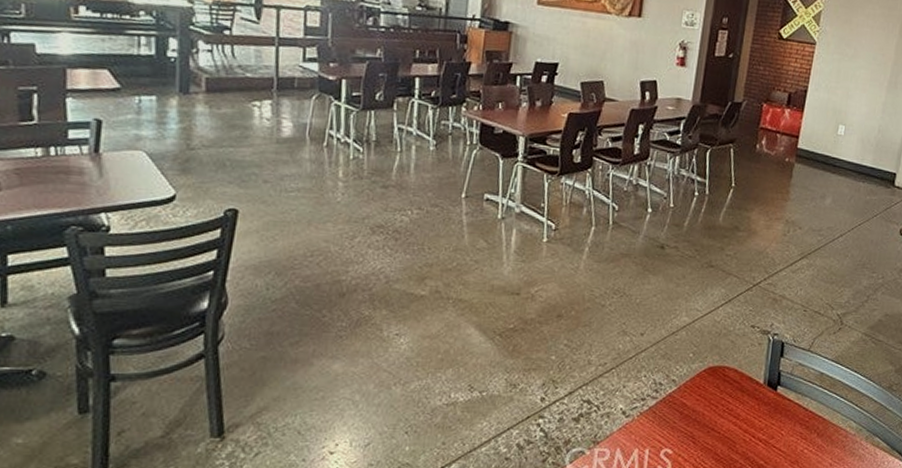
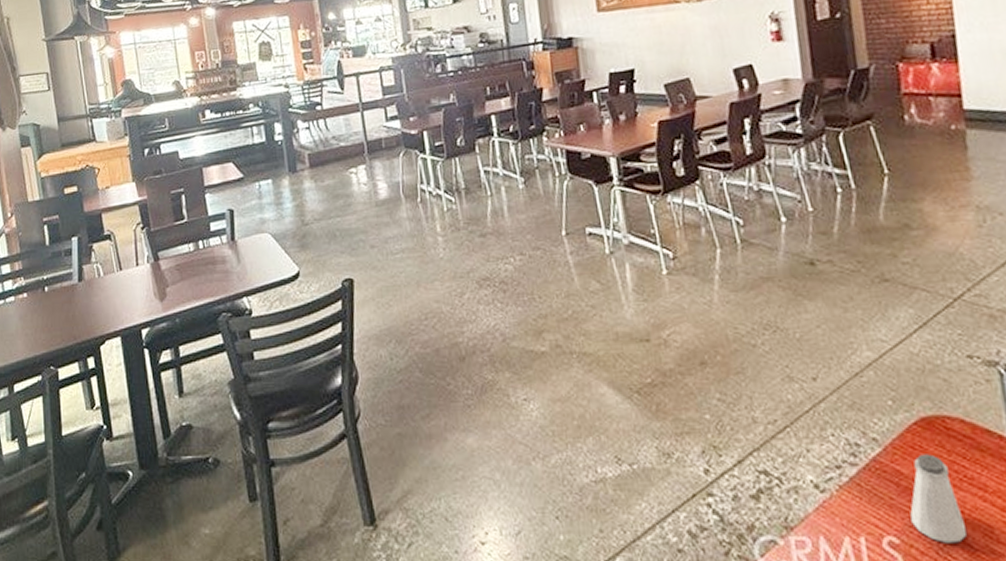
saltshaker: none [684,392,719,454] -> present [910,454,967,543]

